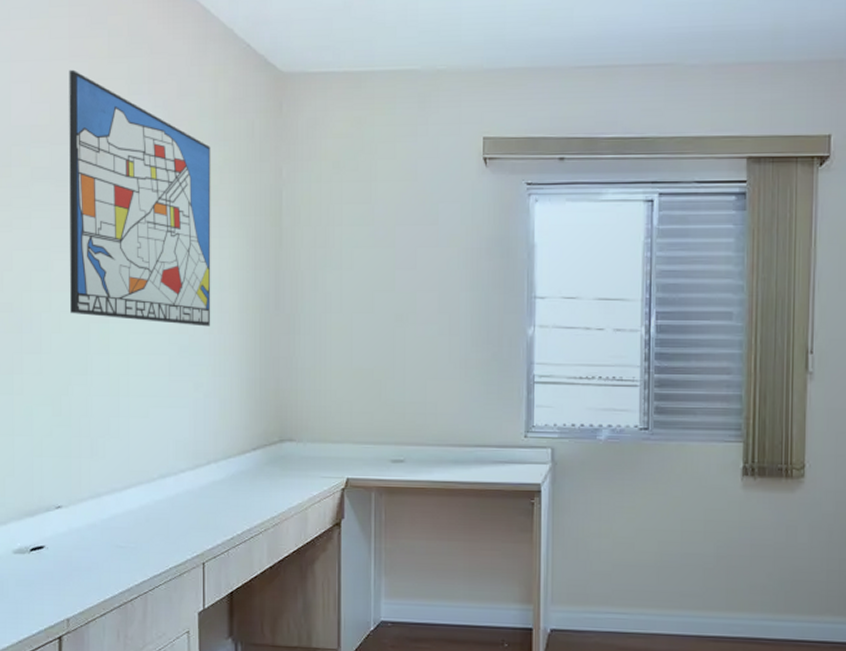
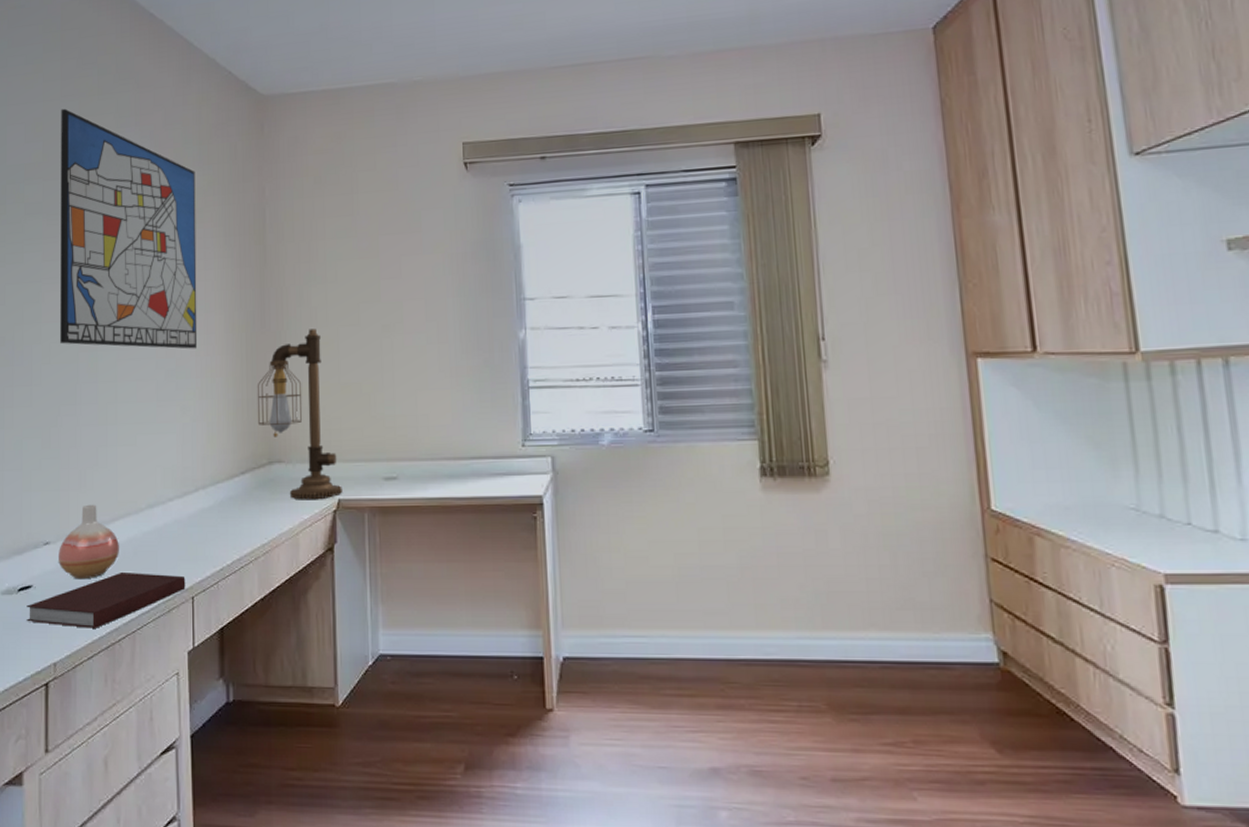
notebook: none [39,536,197,588] -> present [26,571,186,628]
vase: none [71,472,131,543] -> present [59,504,119,580]
desk lamp: none [270,314,351,478] -> present [257,328,342,500]

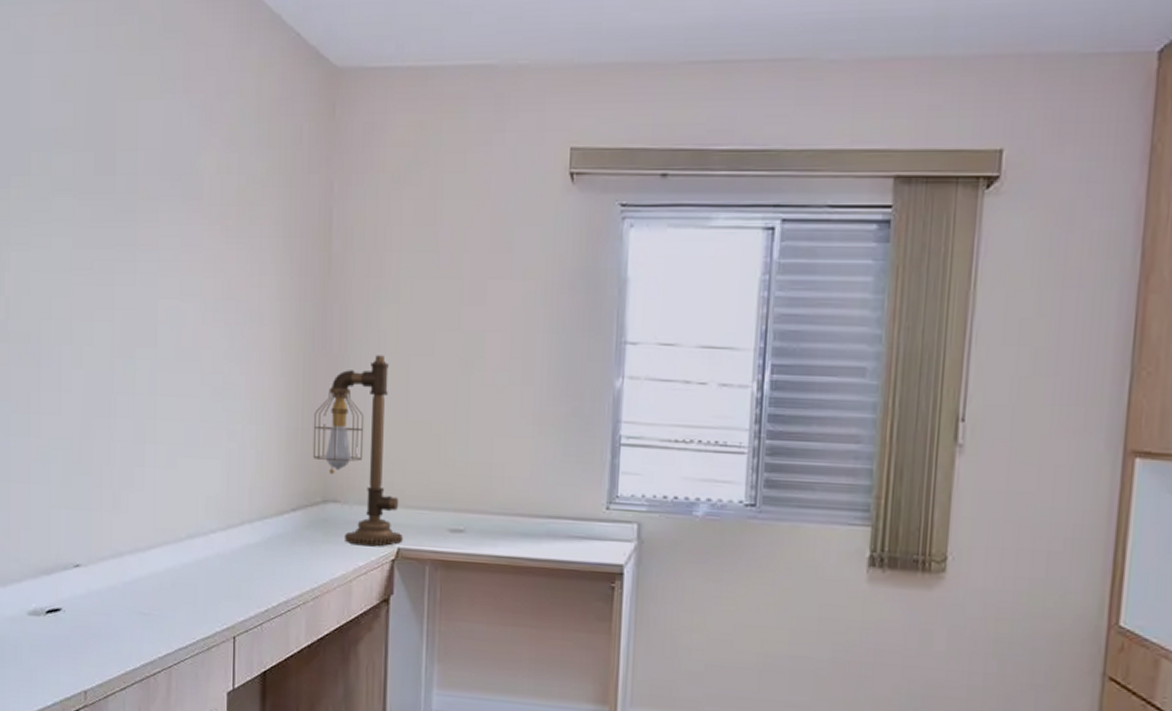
notebook: present [26,571,186,628] -> none [55,603,227,659]
vase: present [59,504,119,580] -> none [90,528,156,608]
wall art: present [60,108,198,349] -> none [93,62,253,366]

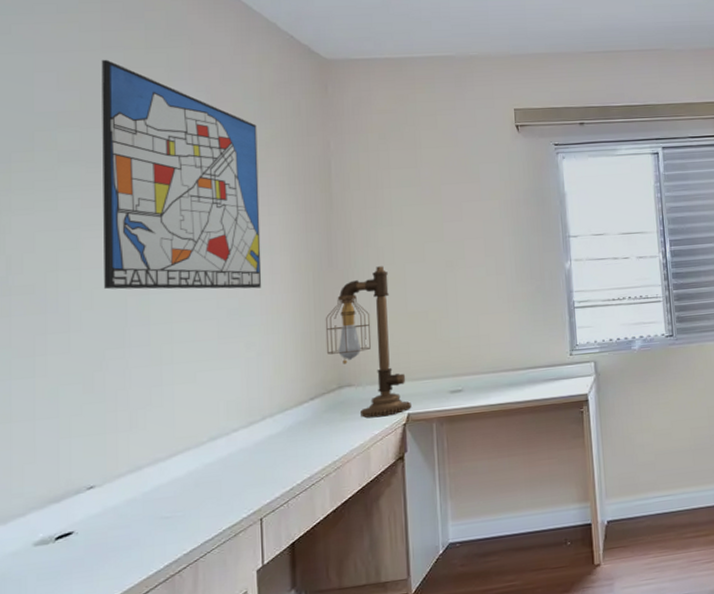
wall art: none [93,62,253,366] -> present [101,59,262,290]

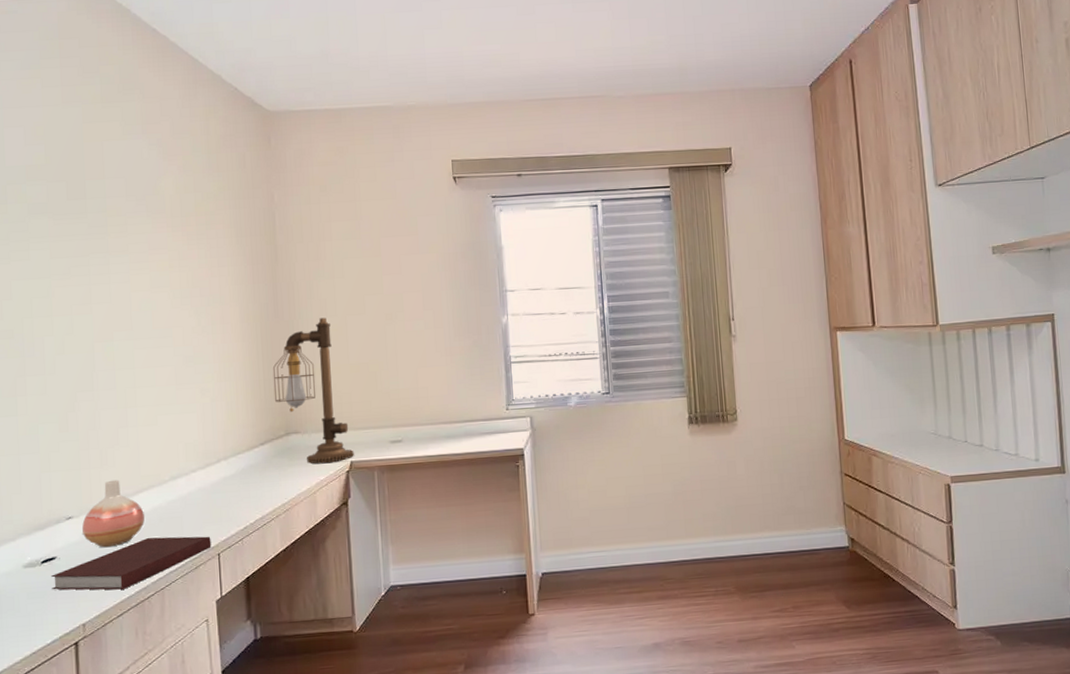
notebook: none [66,500,253,569] -> present [51,536,212,590]
wall art: present [101,59,262,290] -> none [62,114,214,338]
vase: none [106,443,178,519] -> present [82,479,145,548]

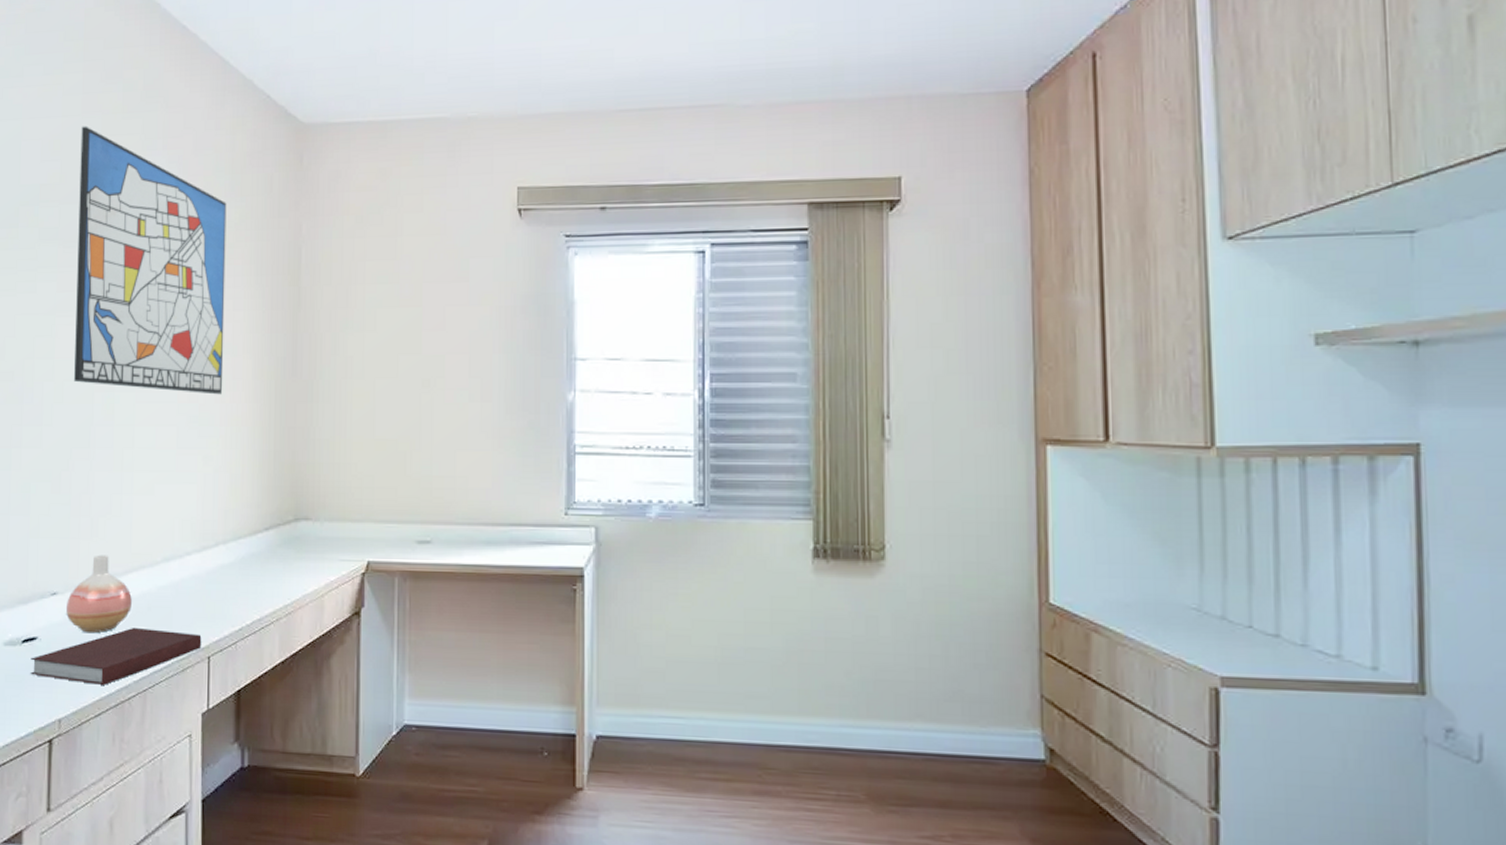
wall art: none [62,114,214,338] -> present [74,126,227,395]
desk lamp: present [272,317,354,464] -> none [284,379,372,561]

